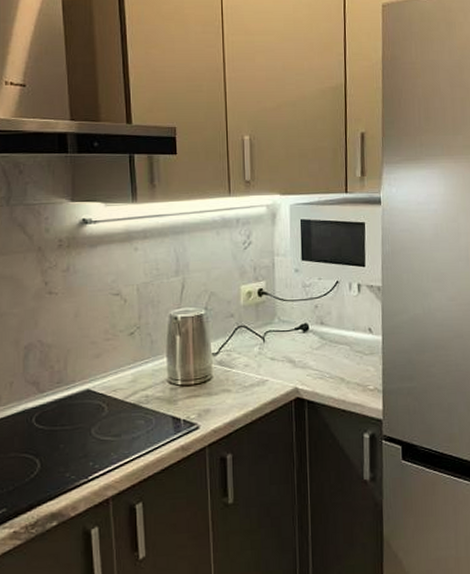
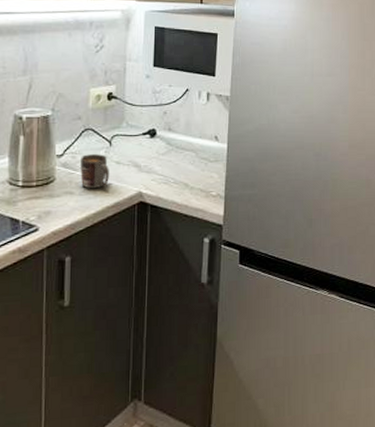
mug: none [236,351,265,386] -> present [80,154,109,189]

